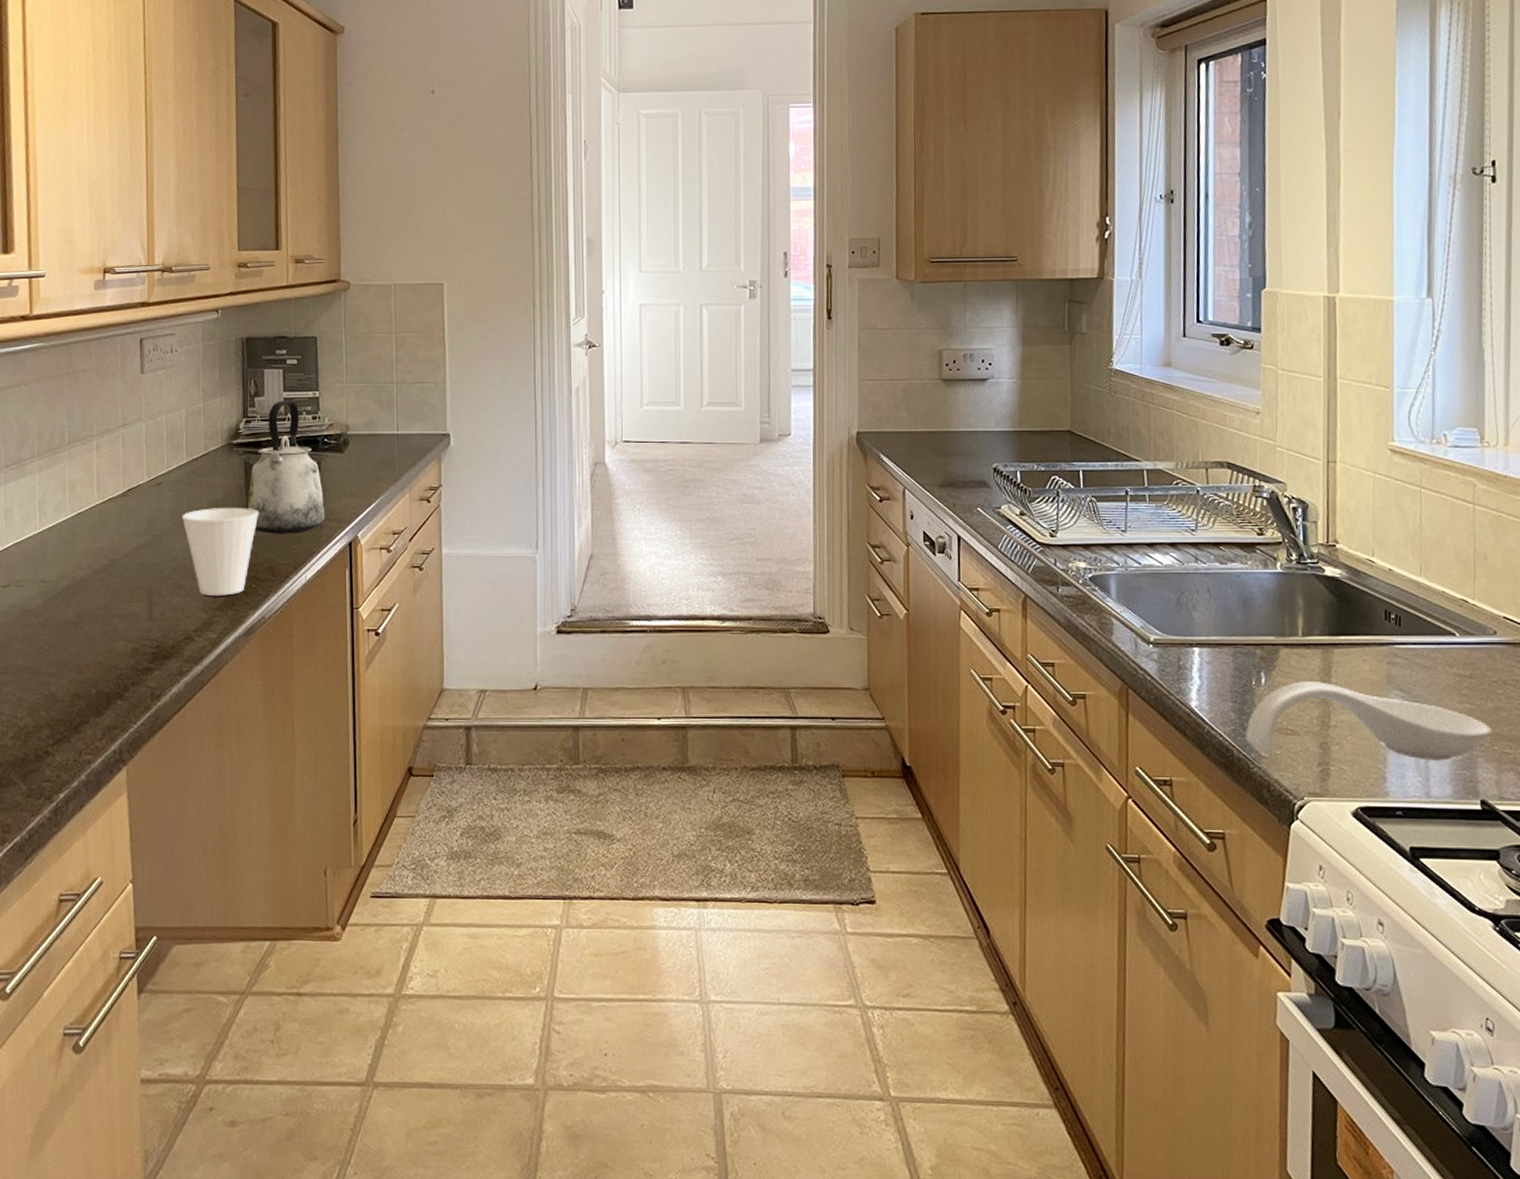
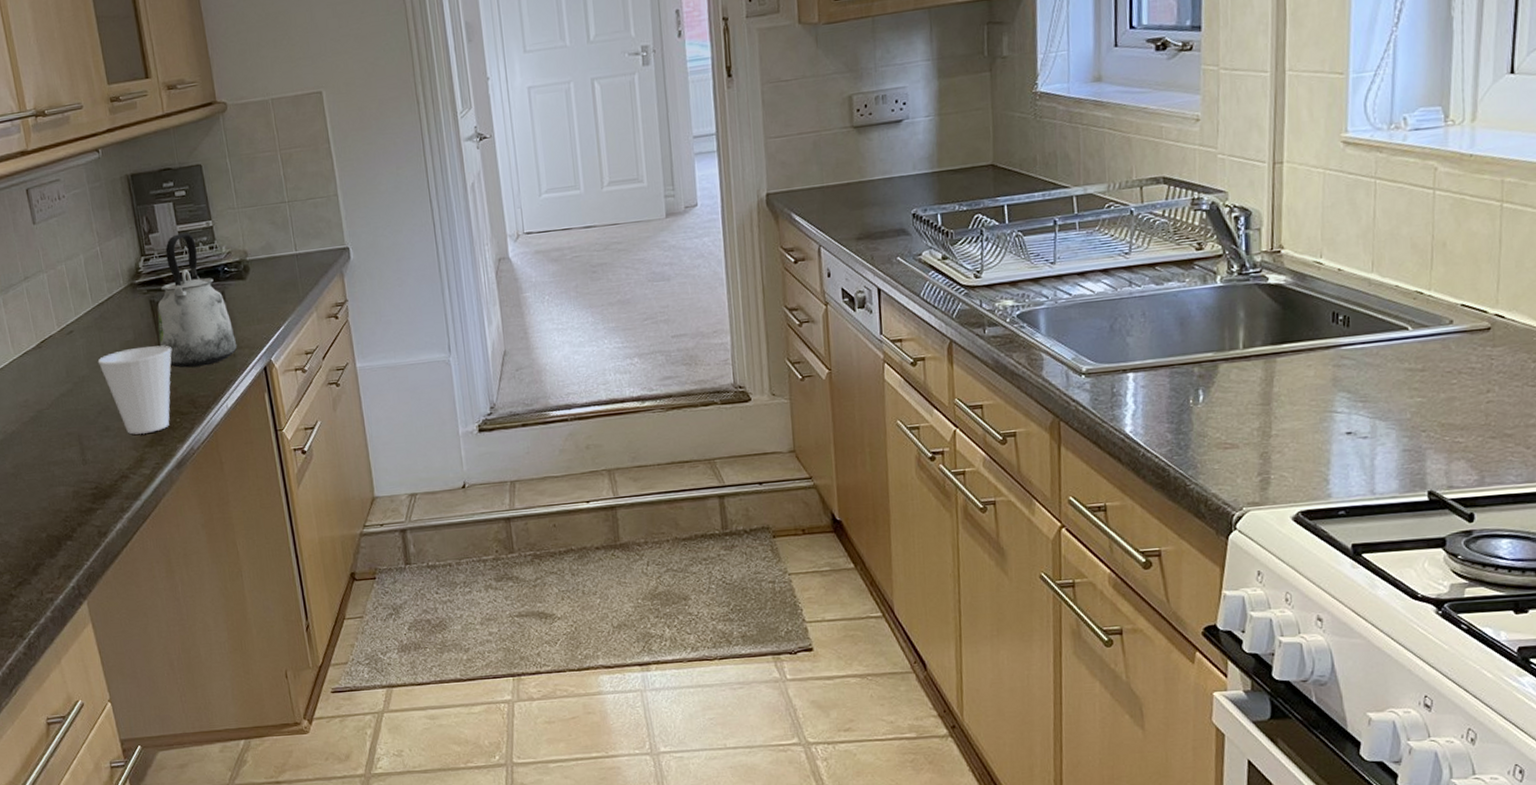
spoon rest: present [1245,681,1492,761] -> none [1182,392,1443,471]

